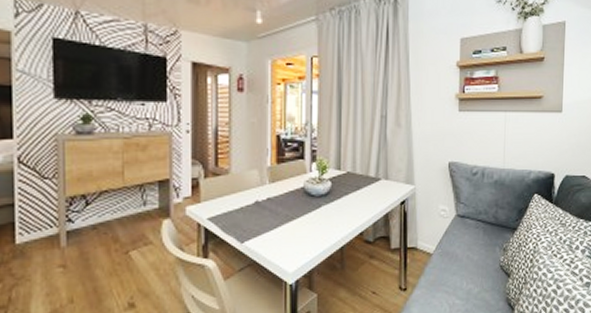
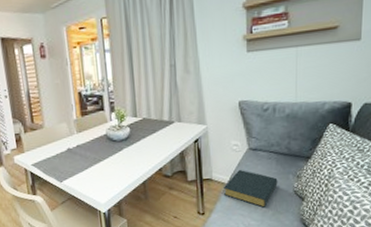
hardback book: none [428,238,485,284] -> present [223,169,278,208]

